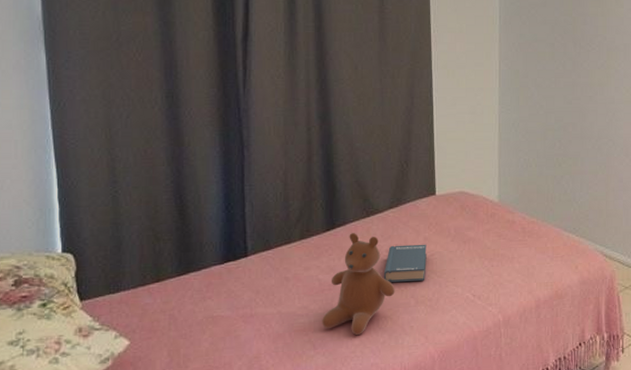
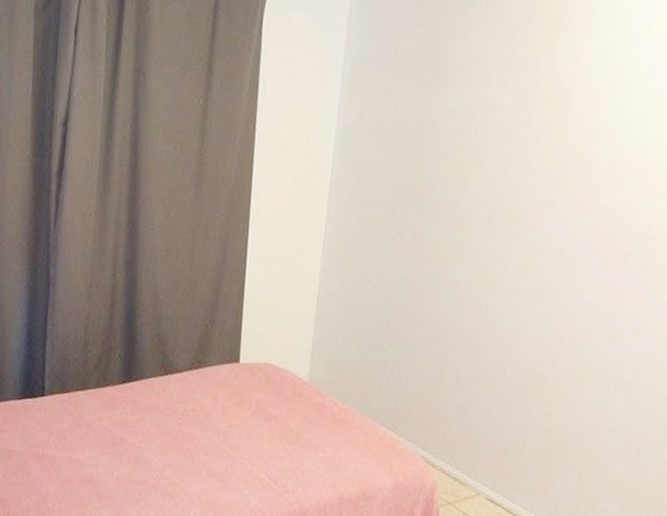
teddy bear: present [322,233,395,336] -> none [109,389,187,497]
hardback book: present [383,244,427,282] -> none [175,409,225,452]

